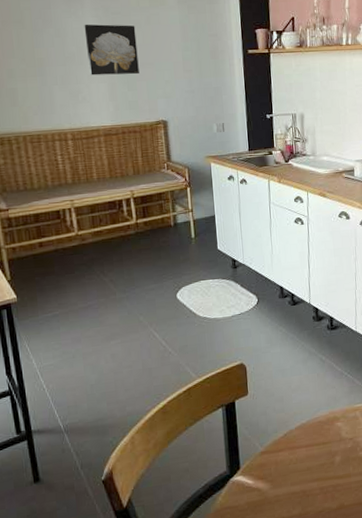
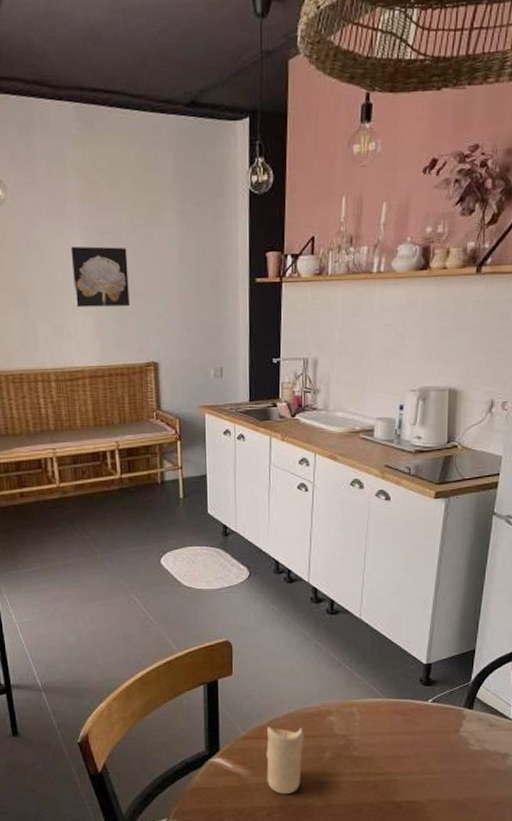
candle: none [282,436,316,503] -> present [266,727,304,795]

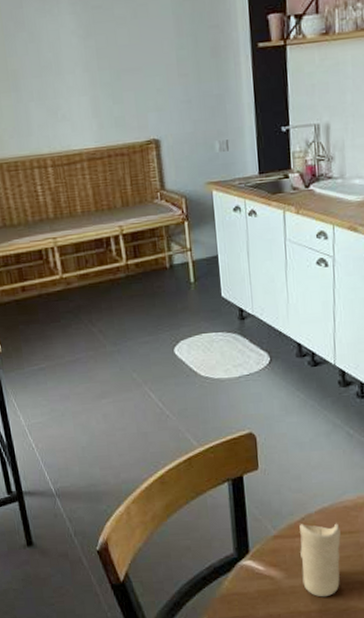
wall art: present [70,246,130,308] -> none [60,21,126,88]

